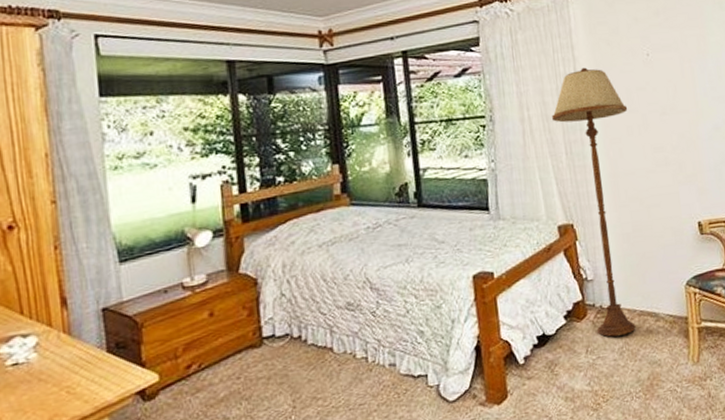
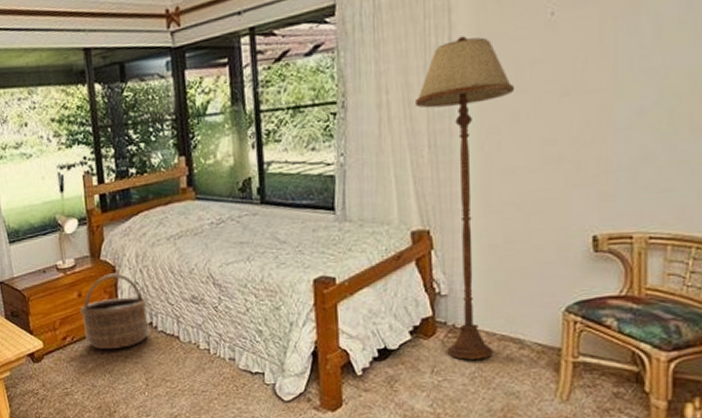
basket: none [211,286,298,375] -> present [80,273,149,350]

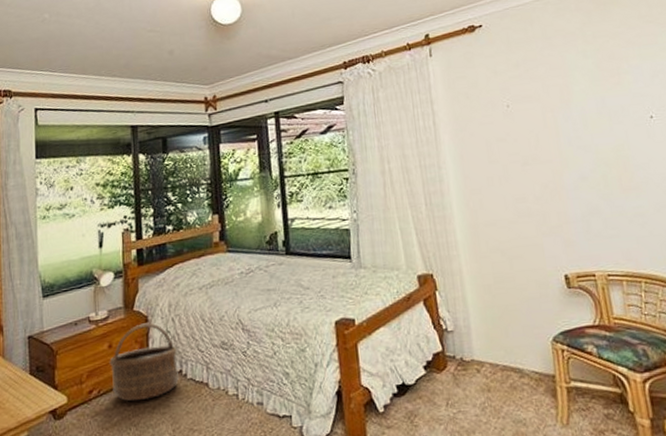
floor lamp: present [416,36,515,360] -> none [412,121,499,391]

